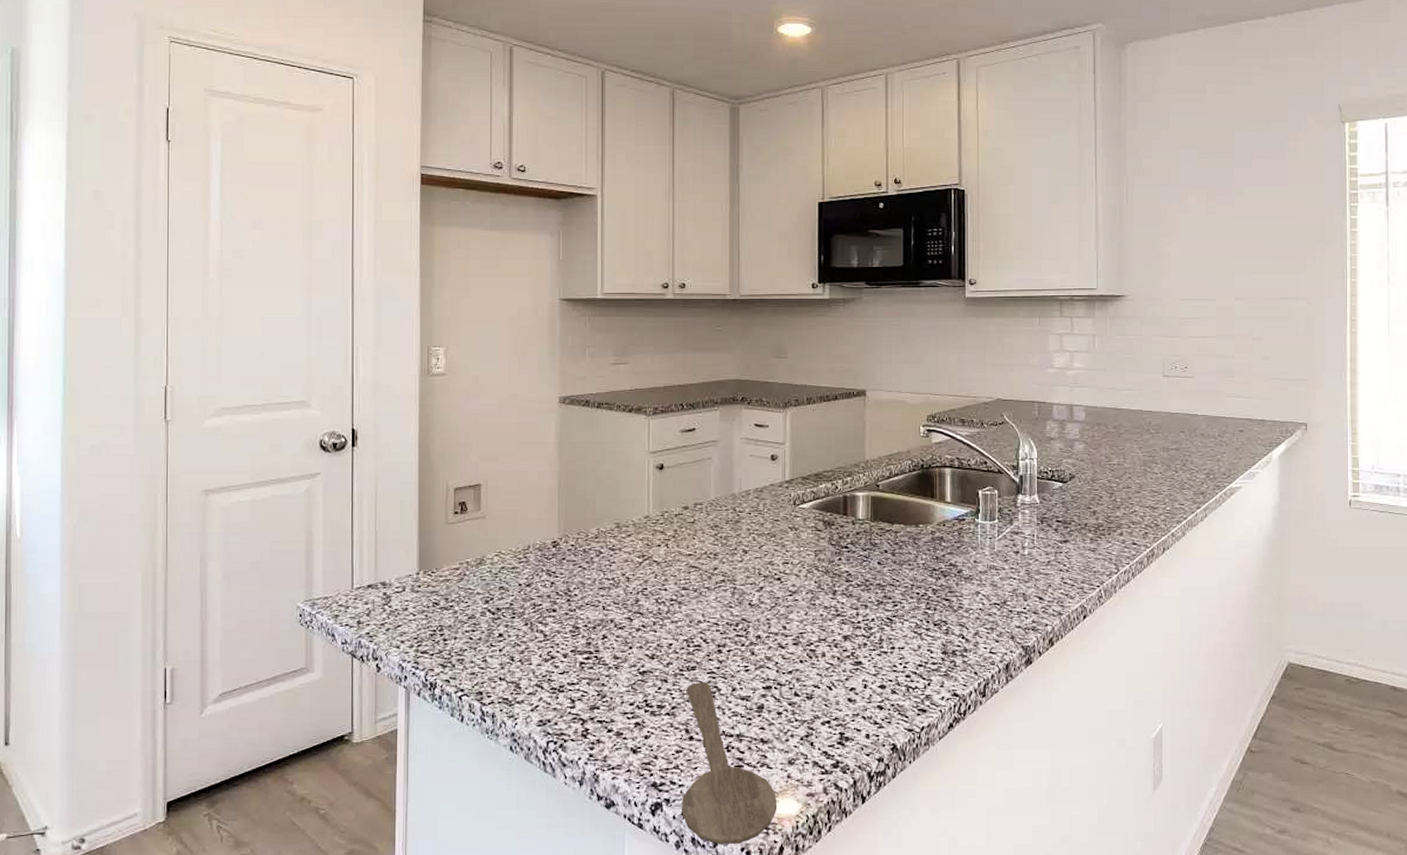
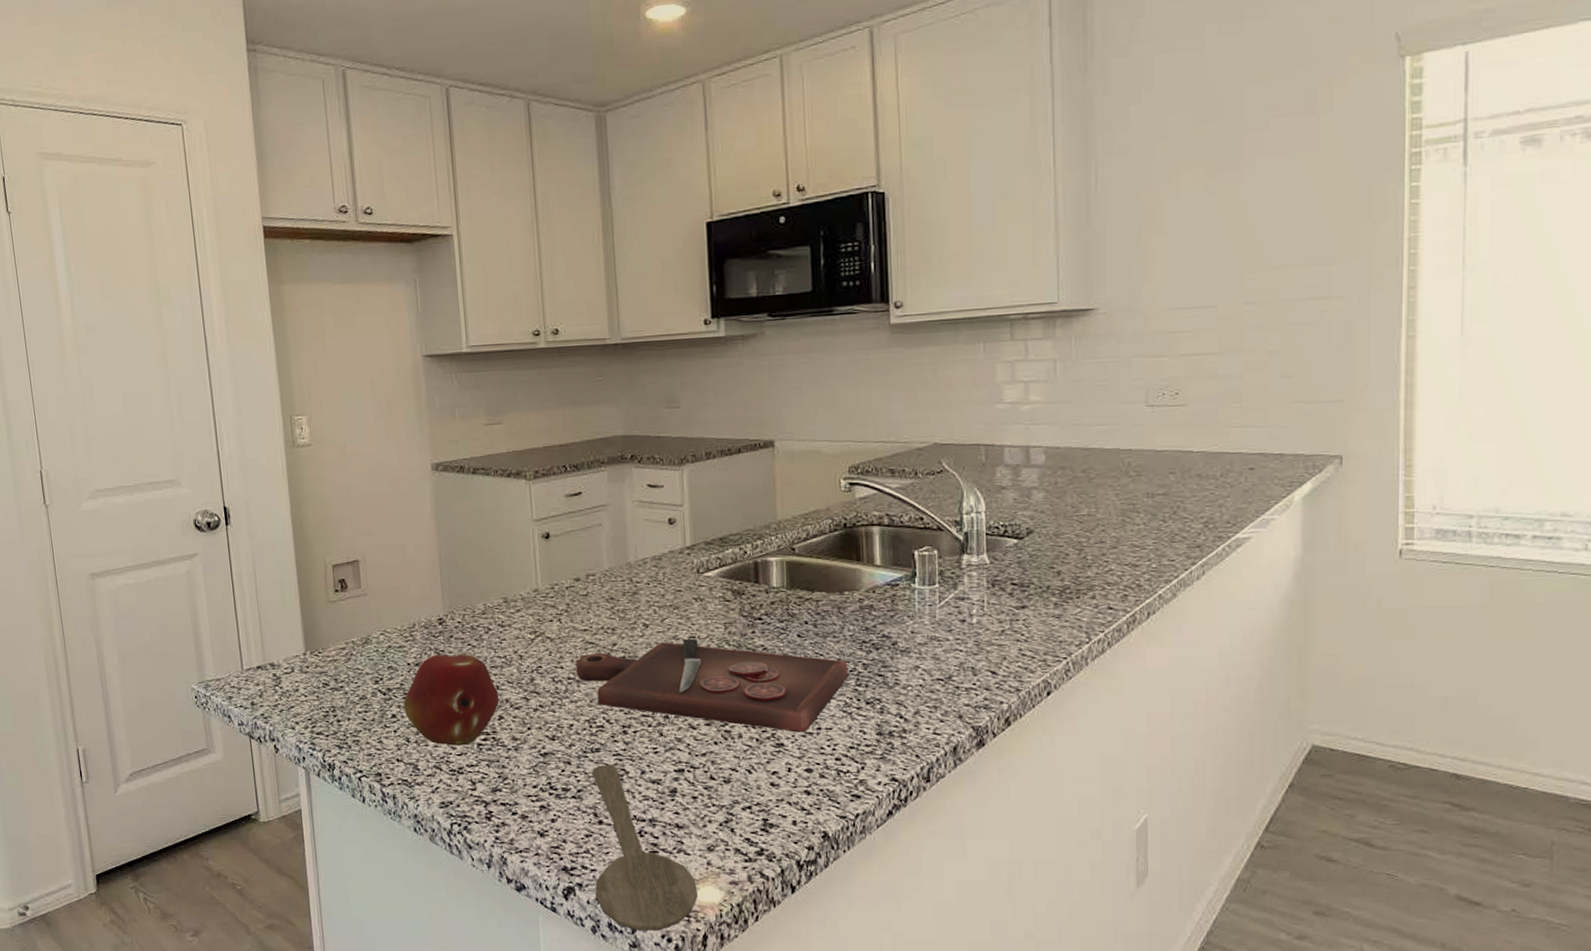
fruit: none [511,575,605,665] -> present [403,654,500,746]
cutting board: none [679,564,920,652] -> present [575,638,849,733]

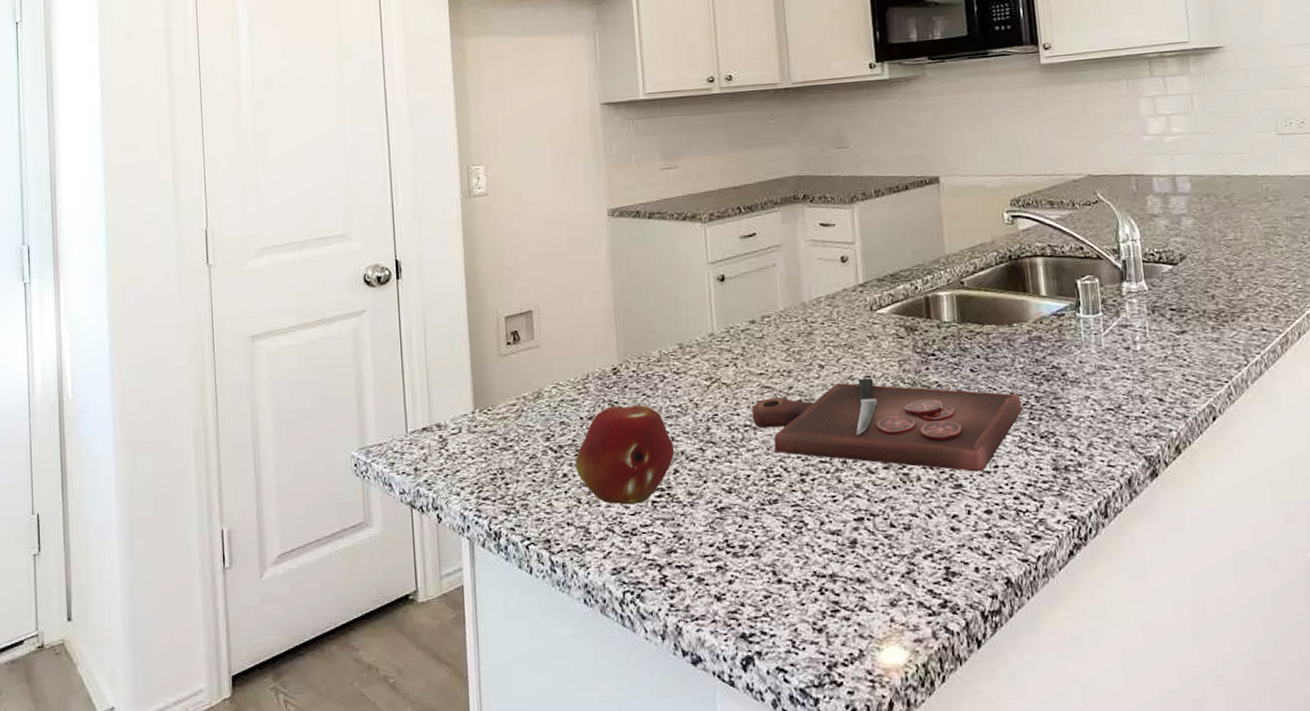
wooden spoon: present [592,765,699,932] -> none [770,516,883,703]

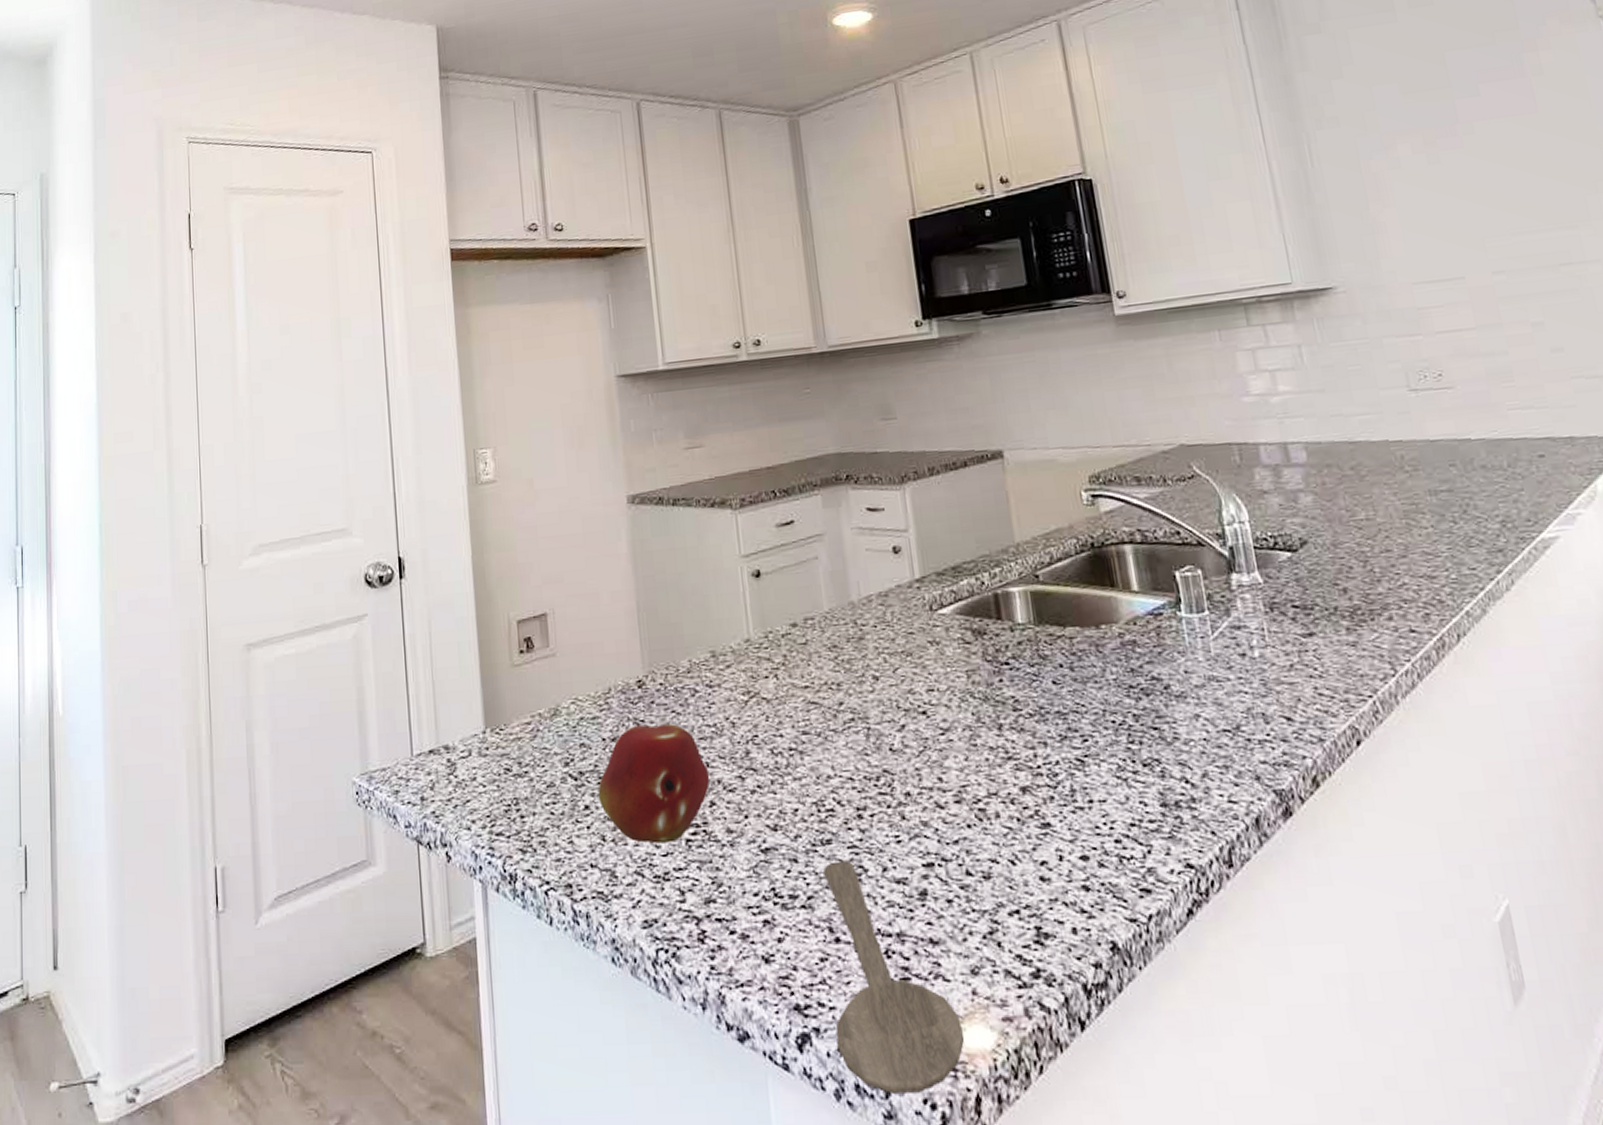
cutting board: present [752,377,1022,472] -> none [797,691,1118,808]
wooden spoon: none [770,516,883,703] -> present [823,860,965,1095]

